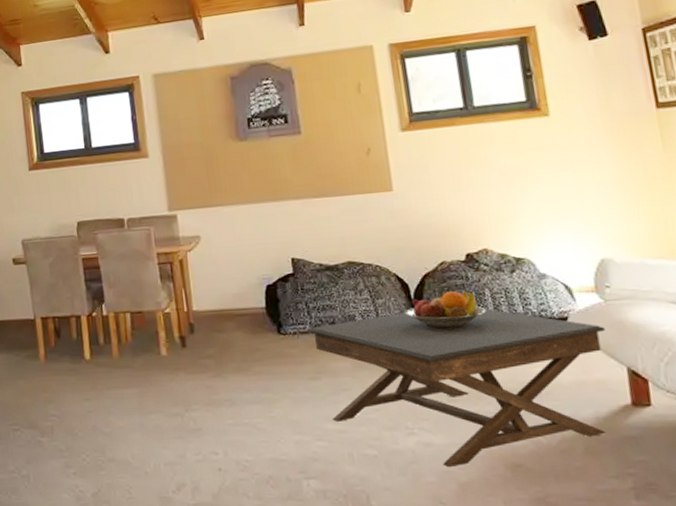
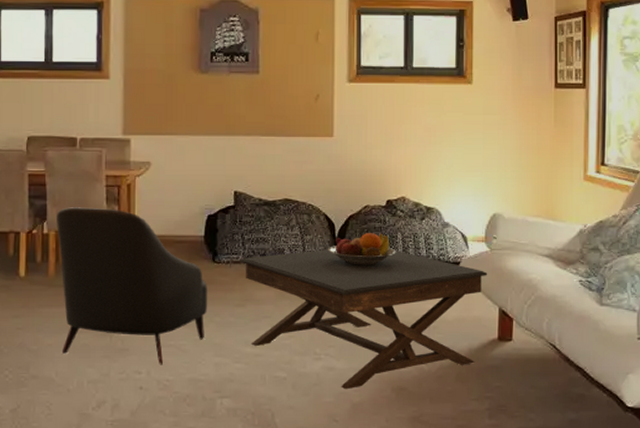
leather: none [113,286,280,445] -> present [57,207,208,365]

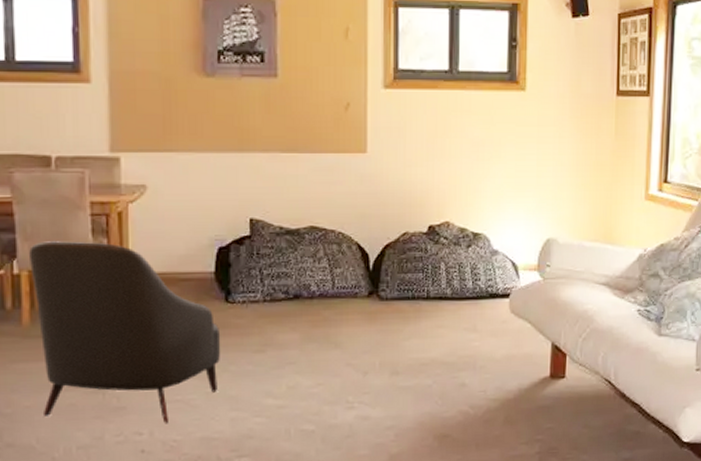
coffee table: present [241,249,488,390] -> none [259,283,540,441]
fruit bowl: present [328,233,396,265] -> none [362,263,439,301]

